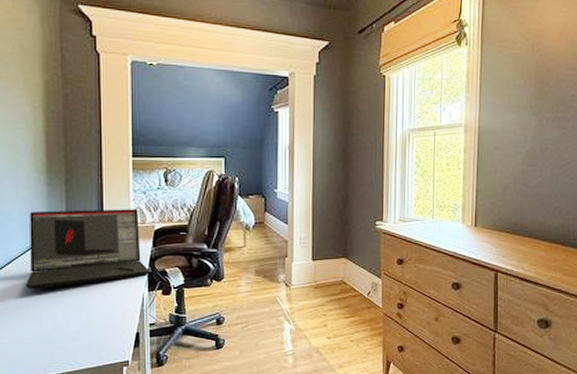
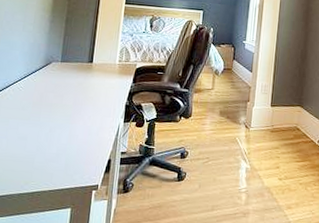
laptop: present [25,209,149,289] -> none [18,44,127,112]

